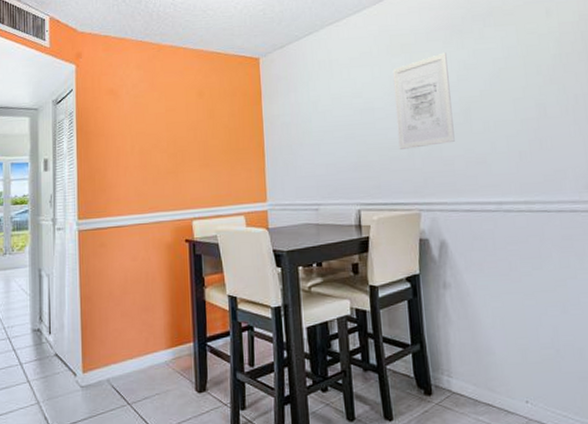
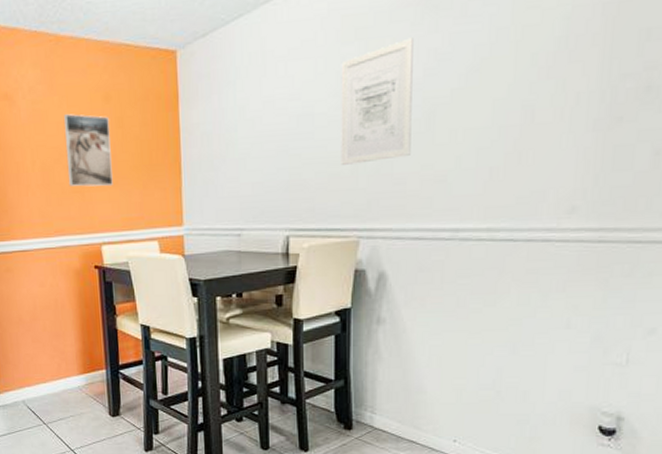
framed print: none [161,106,204,168] -> present [63,114,113,187]

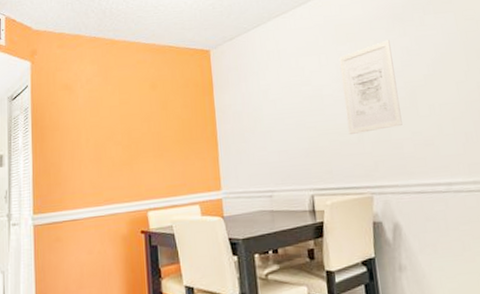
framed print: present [63,114,113,187] -> none [115,99,158,160]

